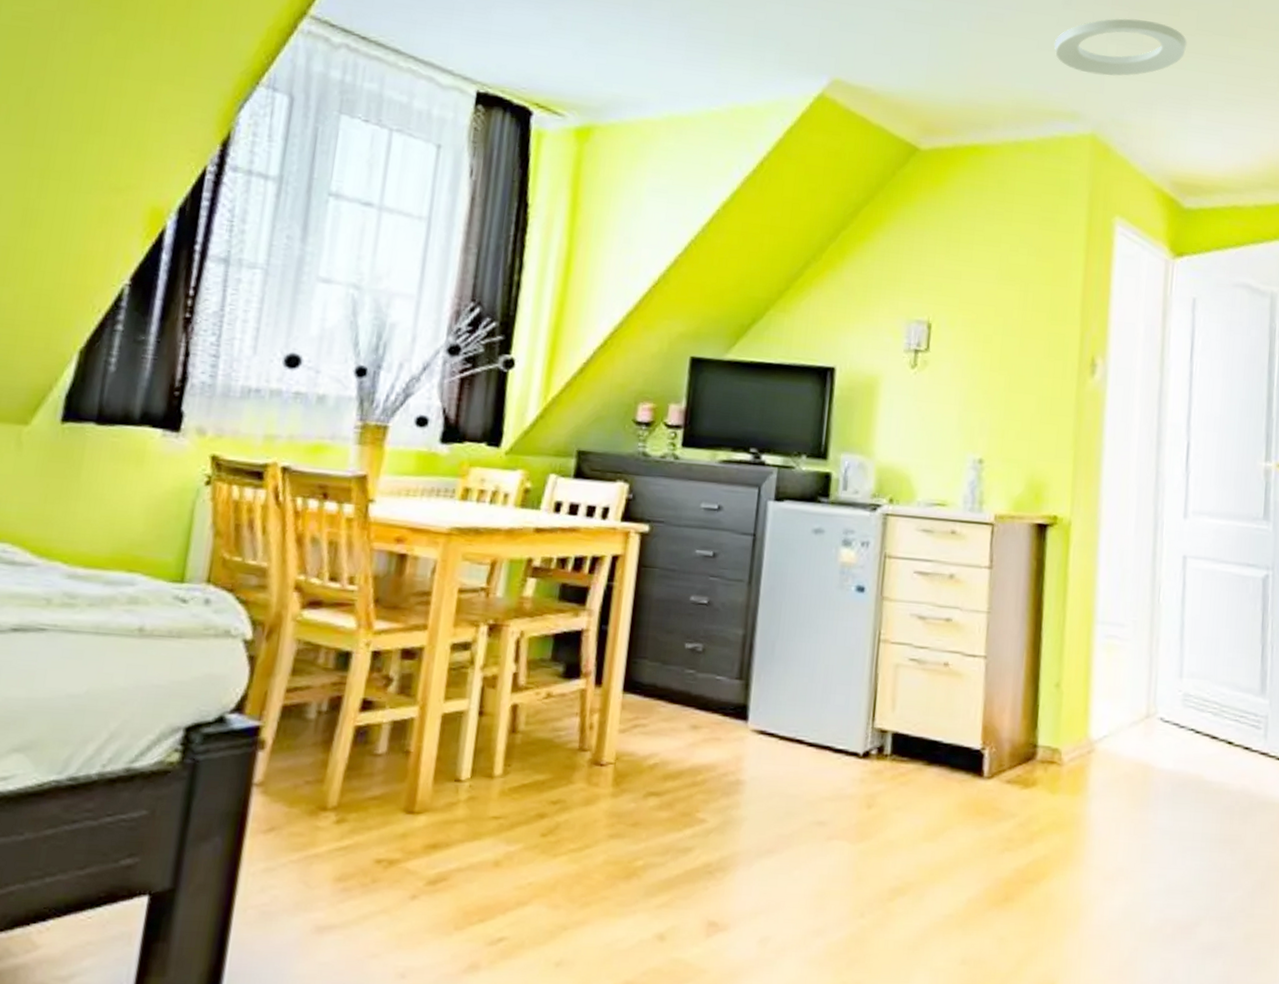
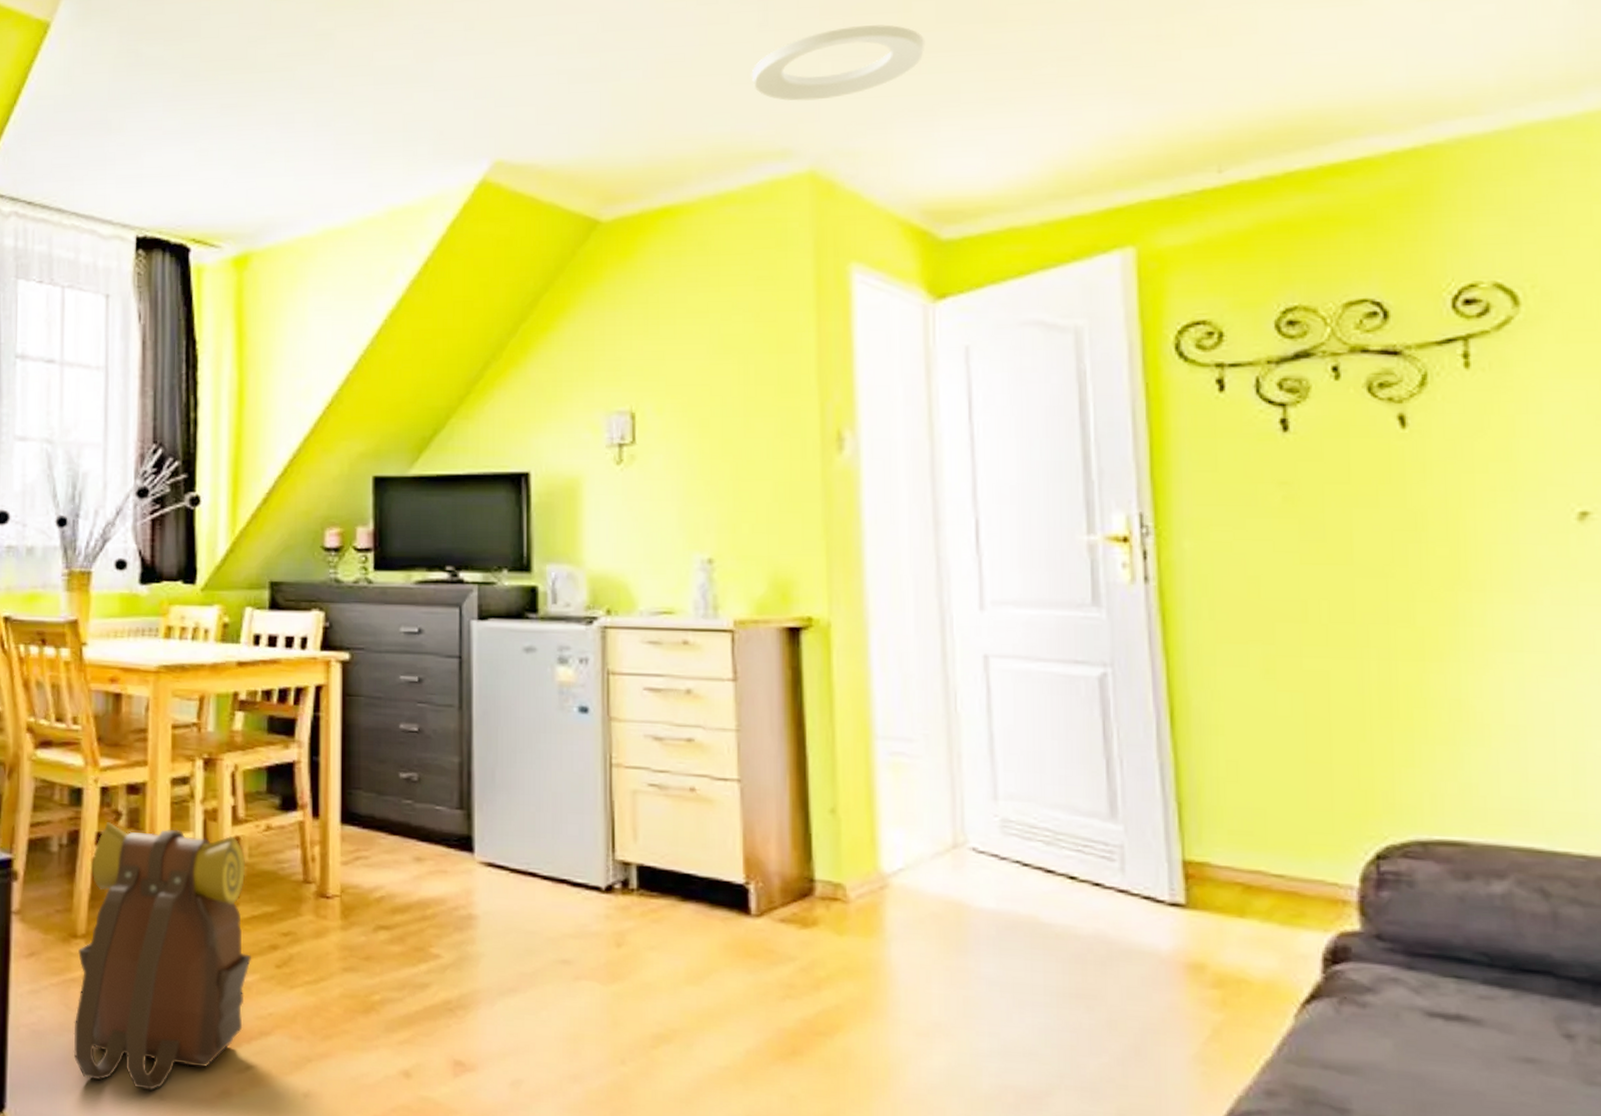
backpack: none [308,688,522,969] -> present [73,822,251,1090]

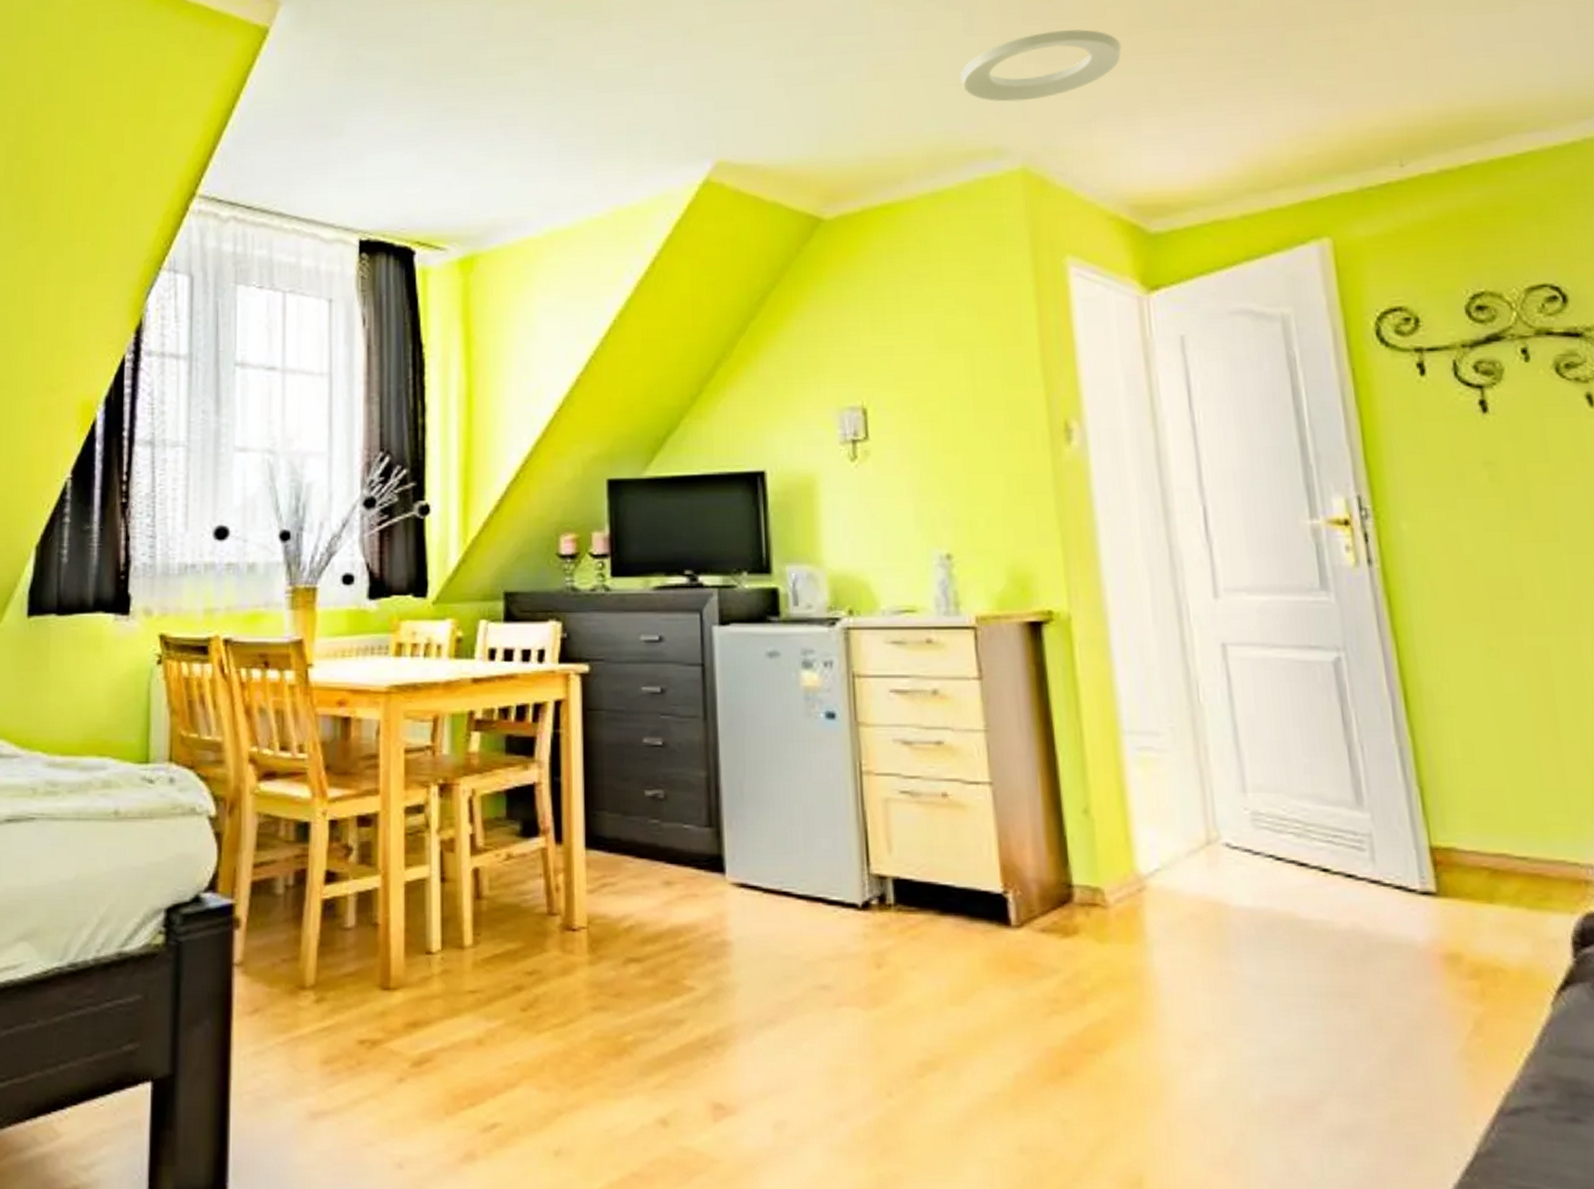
backpack: present [73,822,251,1090] -> none [302,858,494,1158]

